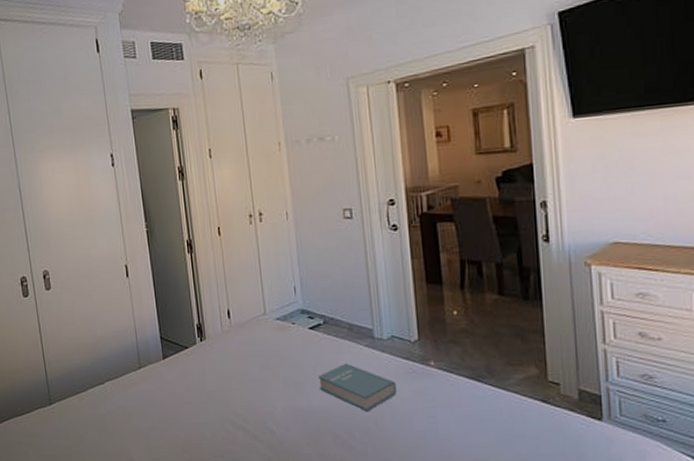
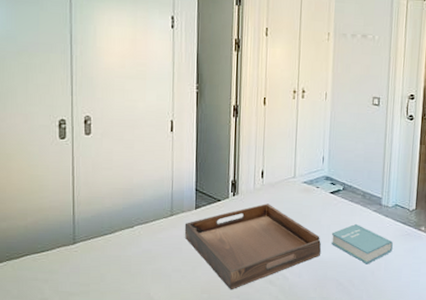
serving tray: none [154,347,309,449] -> present [184,203,321,290]

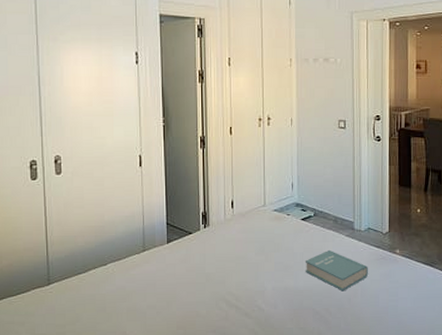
serving tray: present [184,203,321,290] -> none [157,234,295,325]

